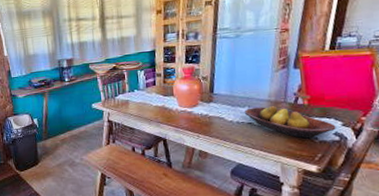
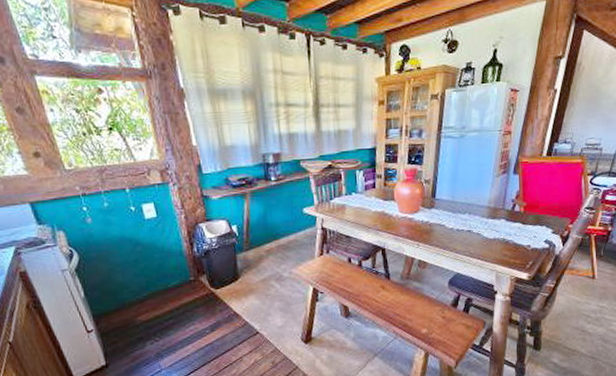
fruit bowl: present [244,105,336,139] -> none [464,212,547,247]

